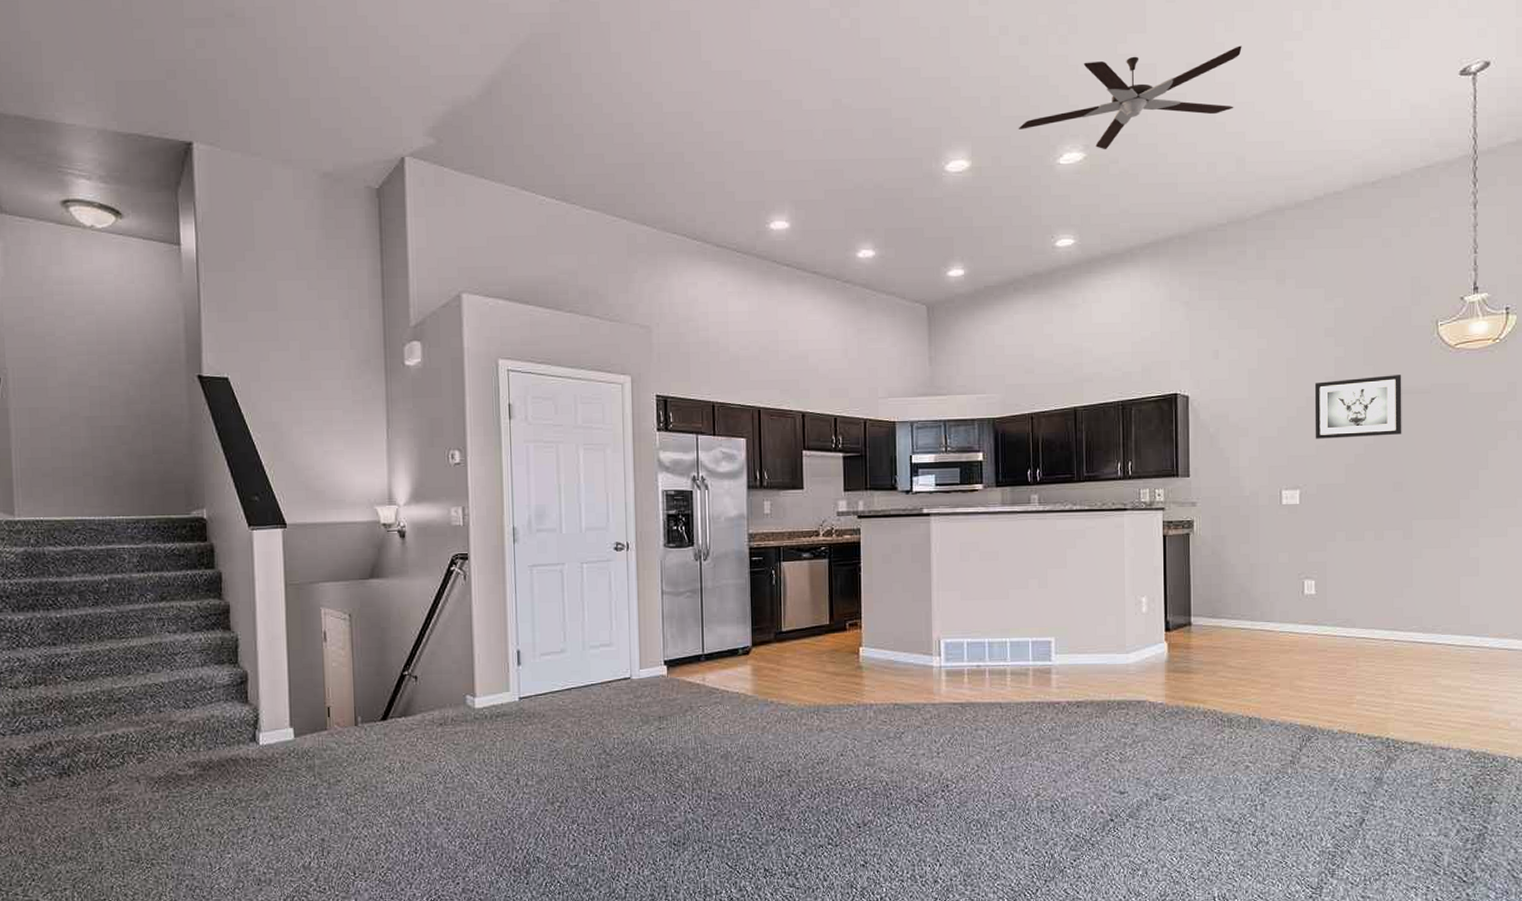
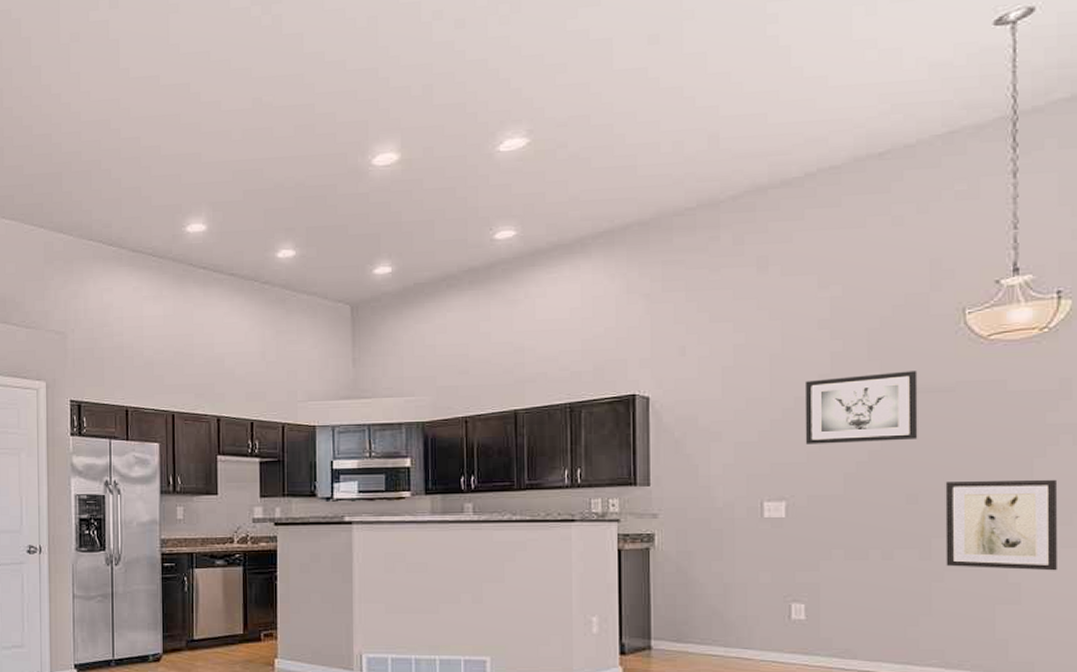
ceiling fan: present [1018,45,1242,150] -> none [453,11,715,134]
wall art: none [1423,468,1505,547] -> present [945,479,1057,571]

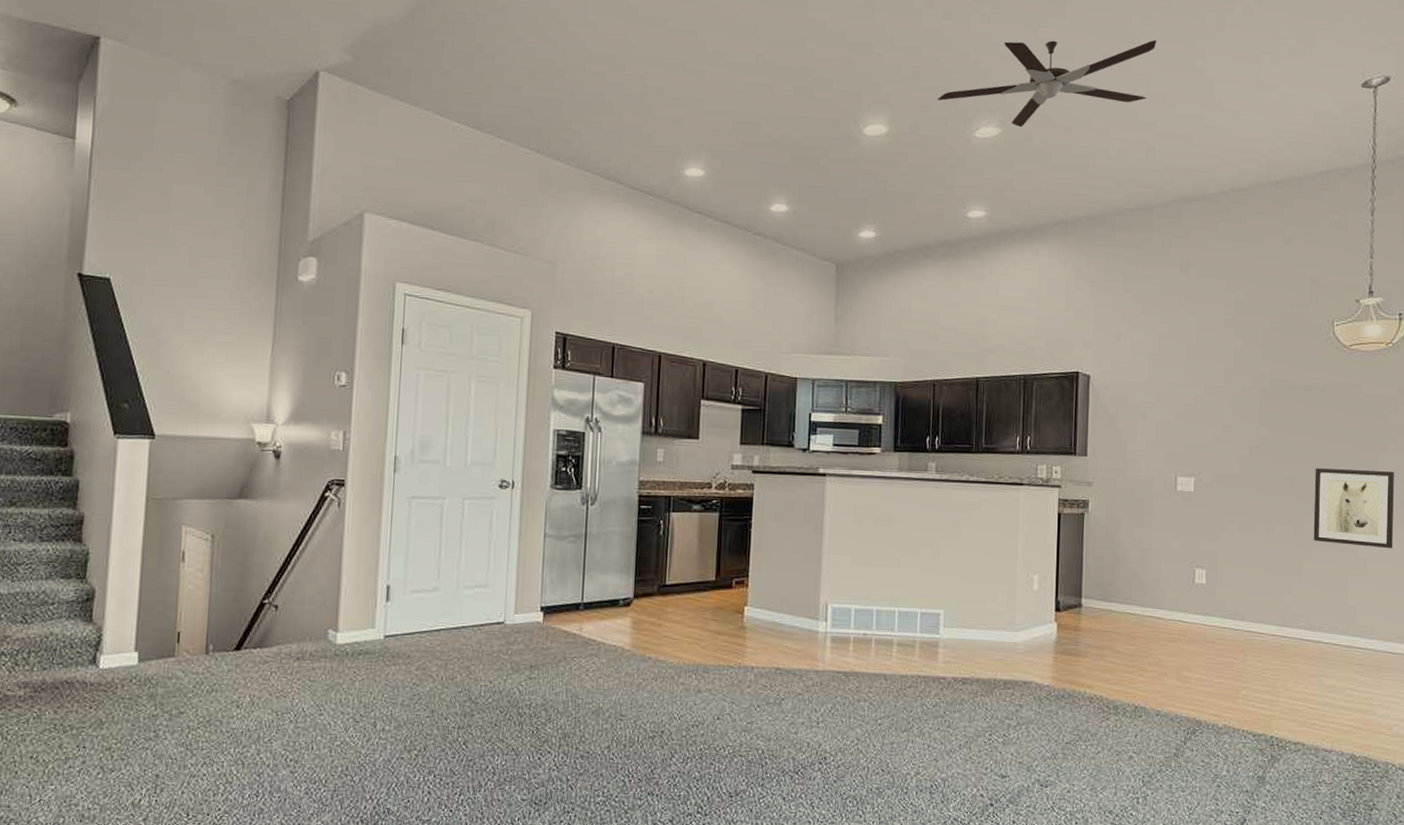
ceiling fan: none [453,11,715,134] -> present [937,40,1157,128]
wall art: present [804,371,918,444] -> none [1211,370,1298,430]

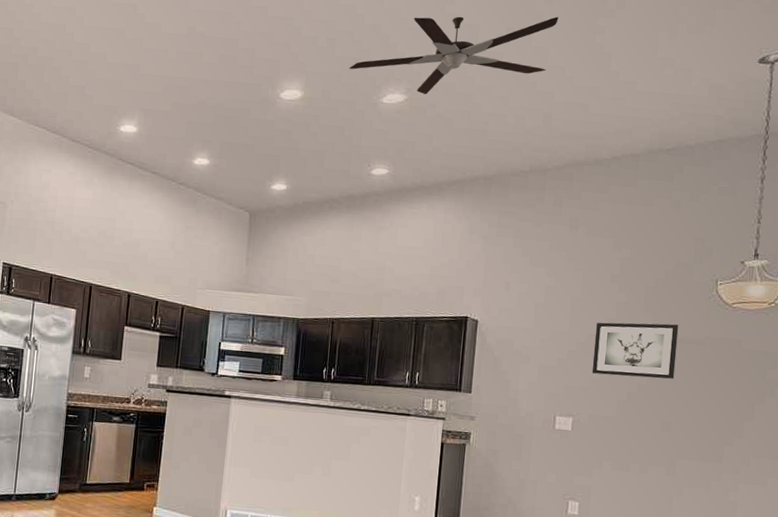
wall art: none [1211,370,1298,430] -> present [591,322,679,379]
wall art: present [1313,468,1394,549] -> none [685,416,770,495]

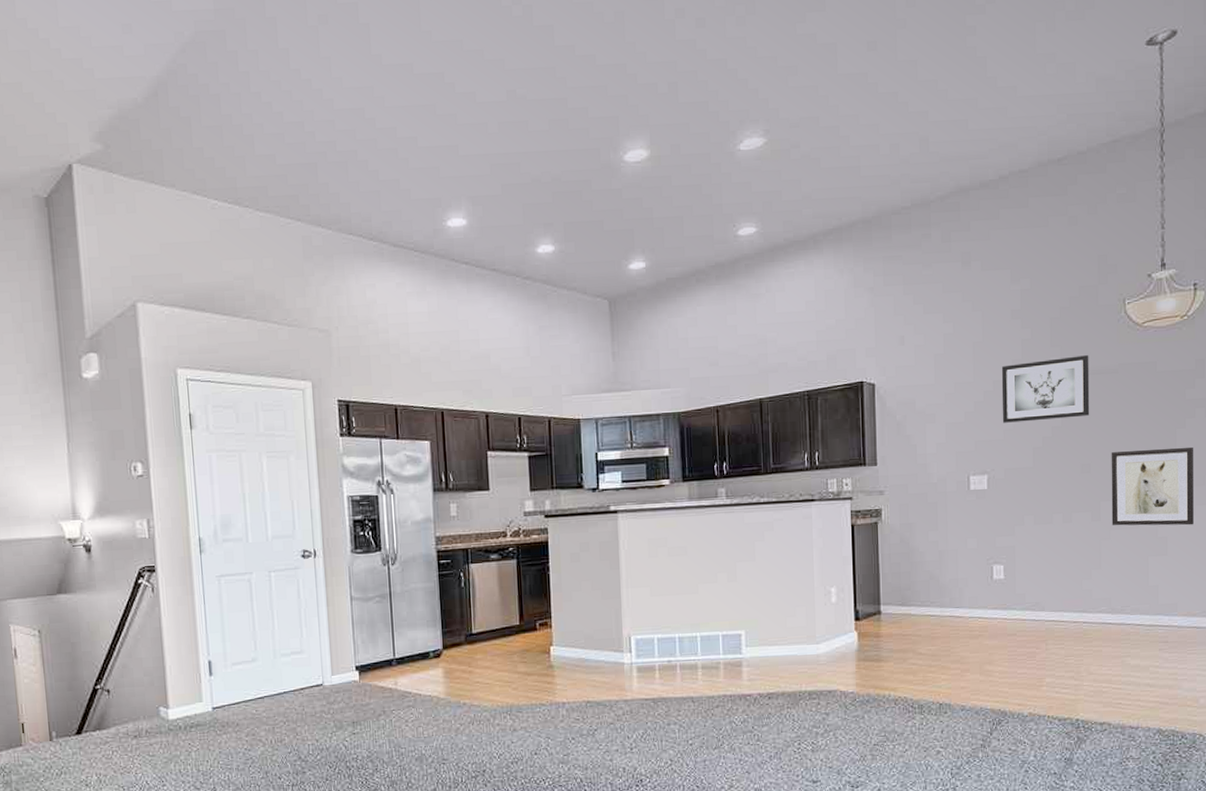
ceiling fan: present [348,16,559,95] -> none [697,21,924,135]
wall art: none [685,416,770,495] -> present [1111,446,1194,526]

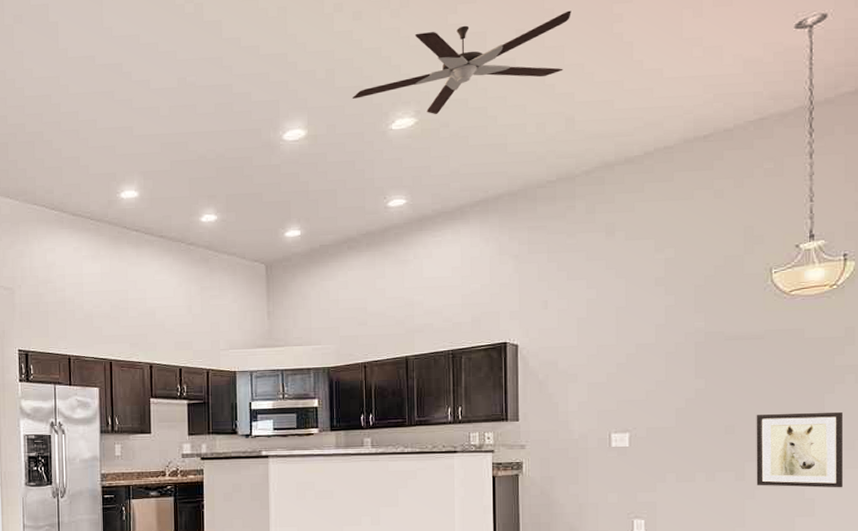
ceiling fan: none [697,21,924,135] -> present [352,10,571,115]
wall art: present [1001,355,1090,423] -> none [644,321,735,384]

